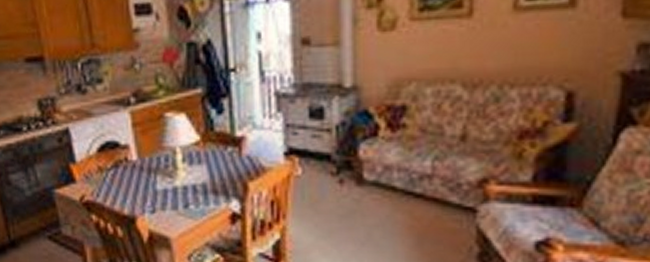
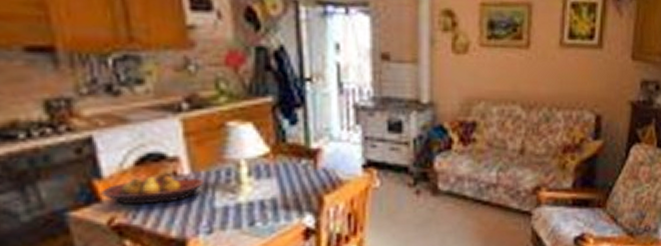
fruit bowl: none [75,161,148,186] -> present [101,176,203,206]

